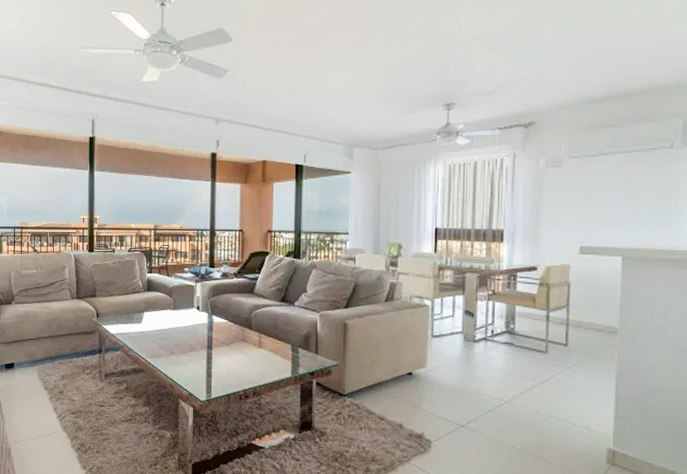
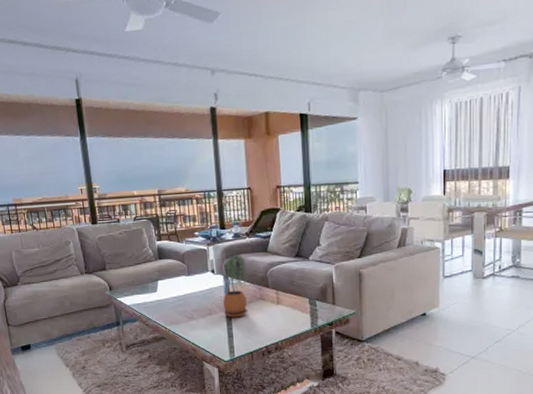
potted plant: none [204,293,231,357] -> present [223,254,248,318]

